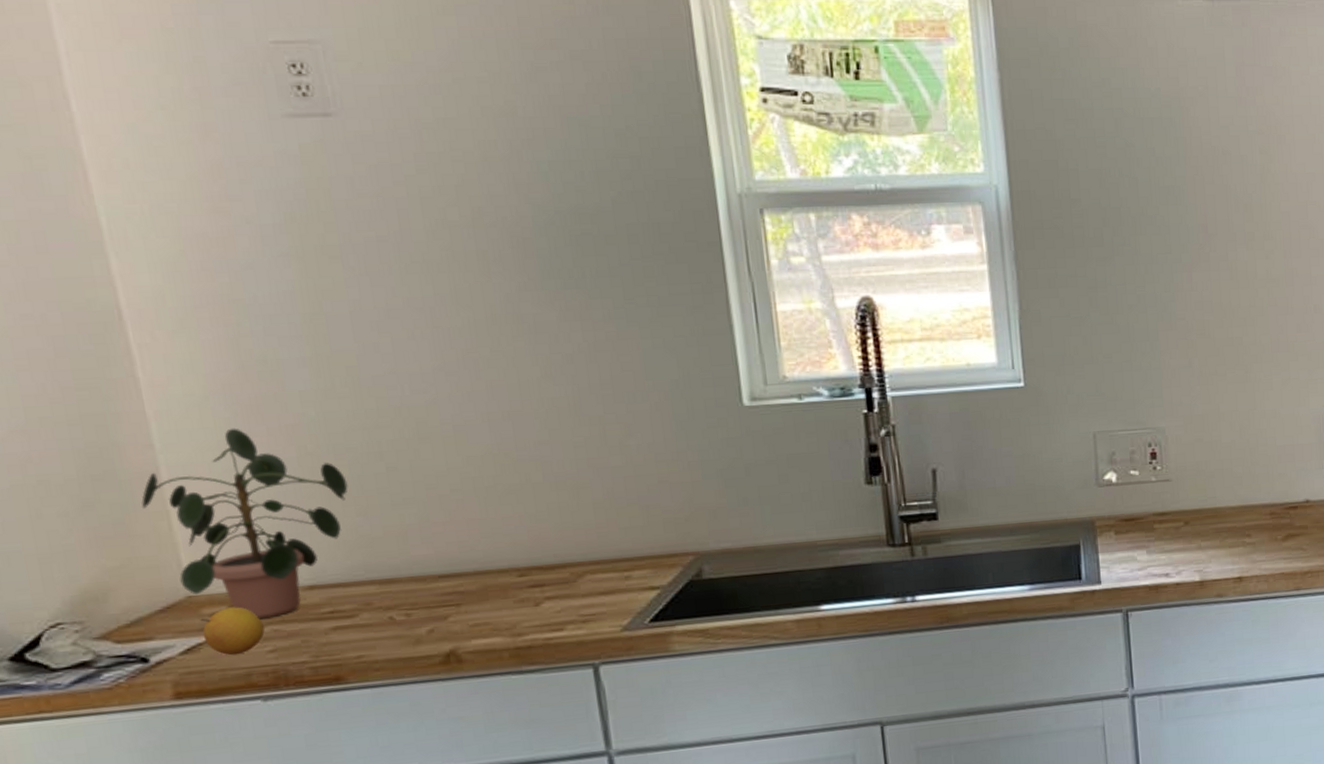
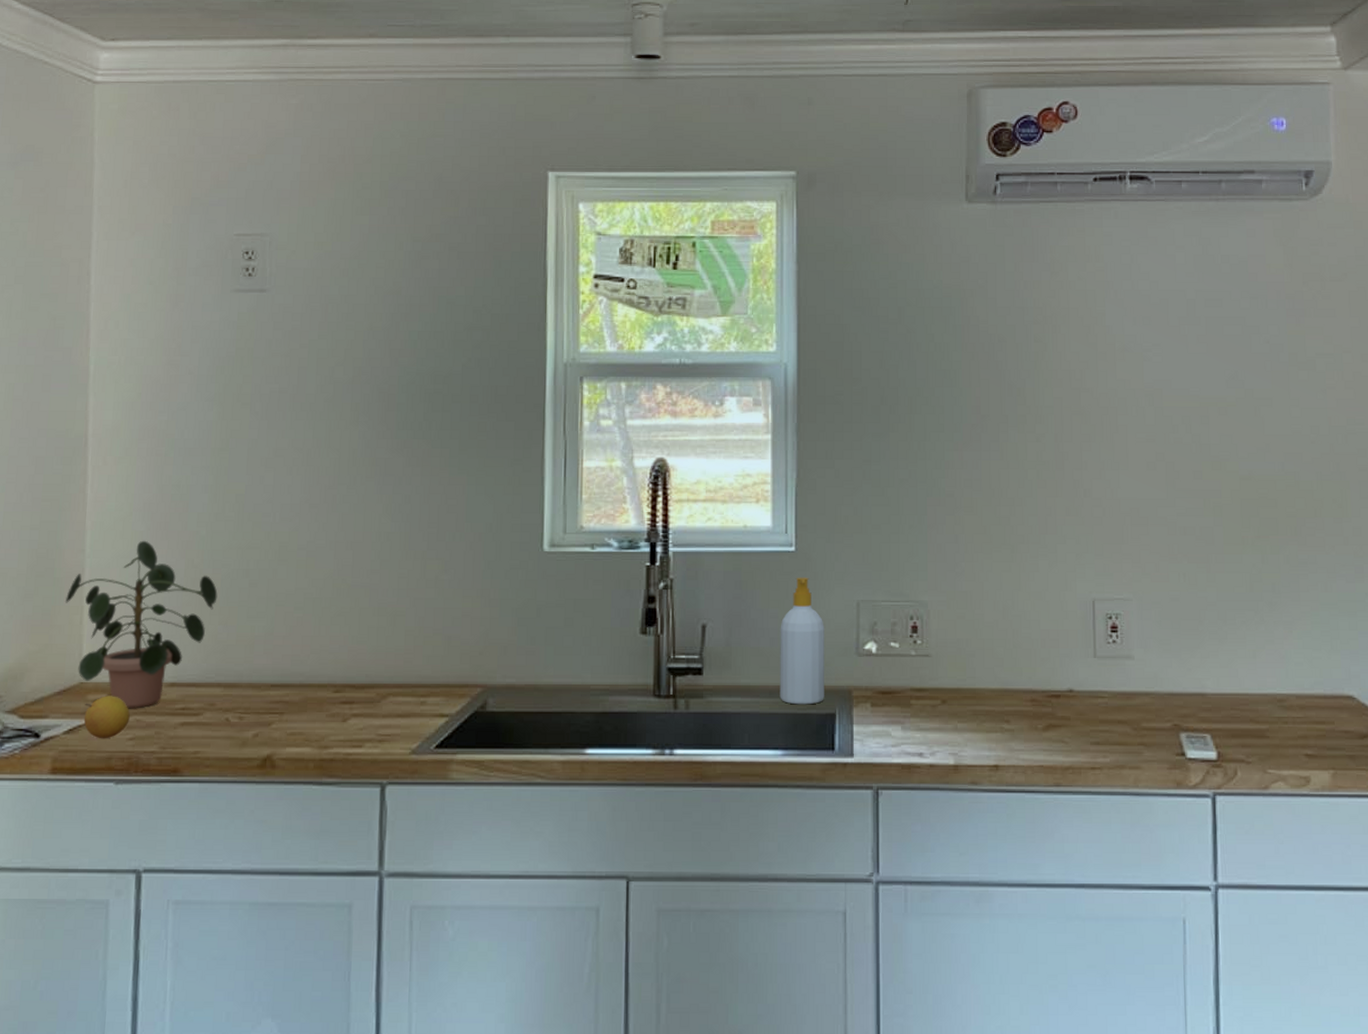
soap bottle: none [1015,412,1067,540] -> present [780,577,824,705]

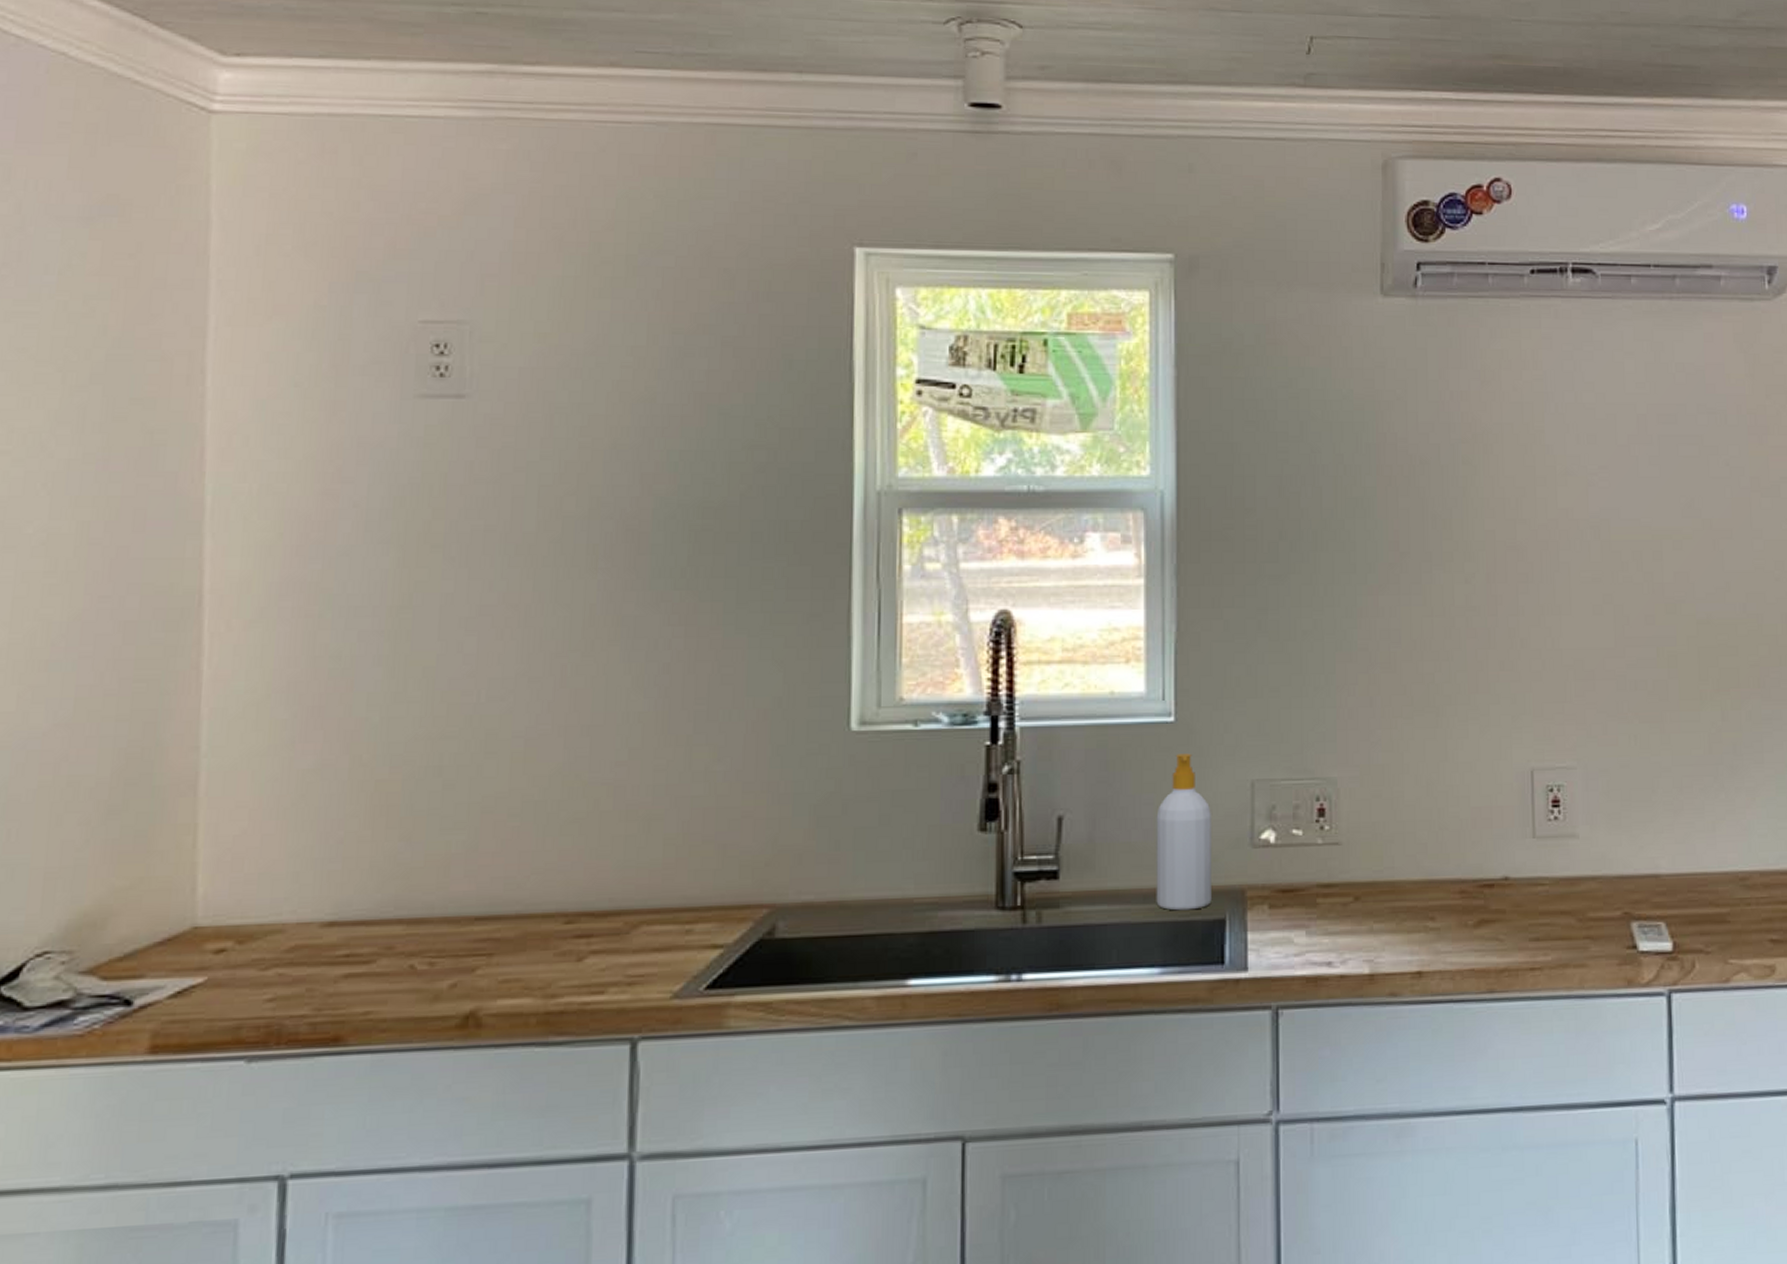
potted plant: present [66,540,218,708] -> none [170,731,397,958]
fruit: present [83,696,130,739] -> none [198,943,269,1003]

